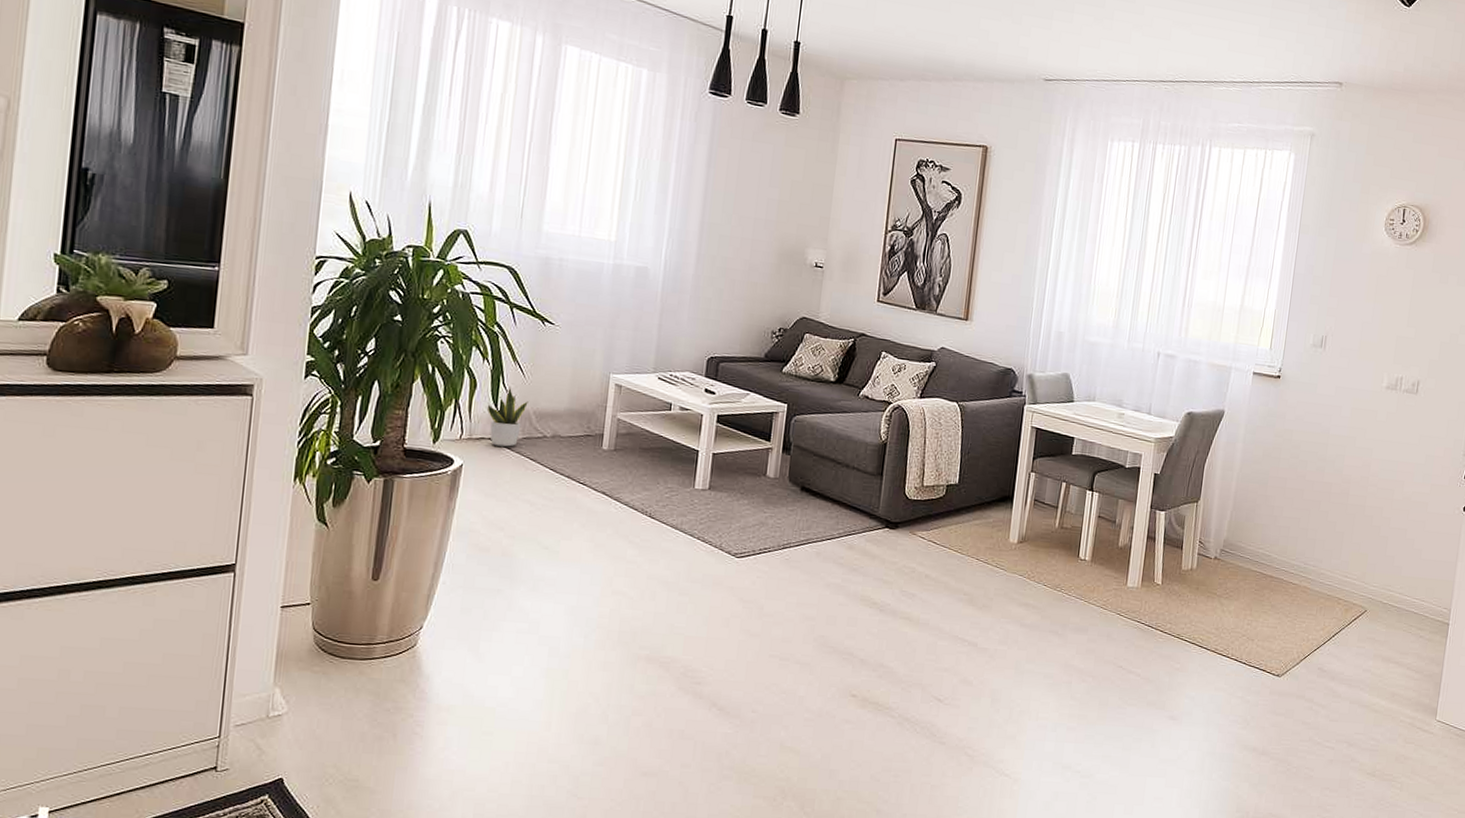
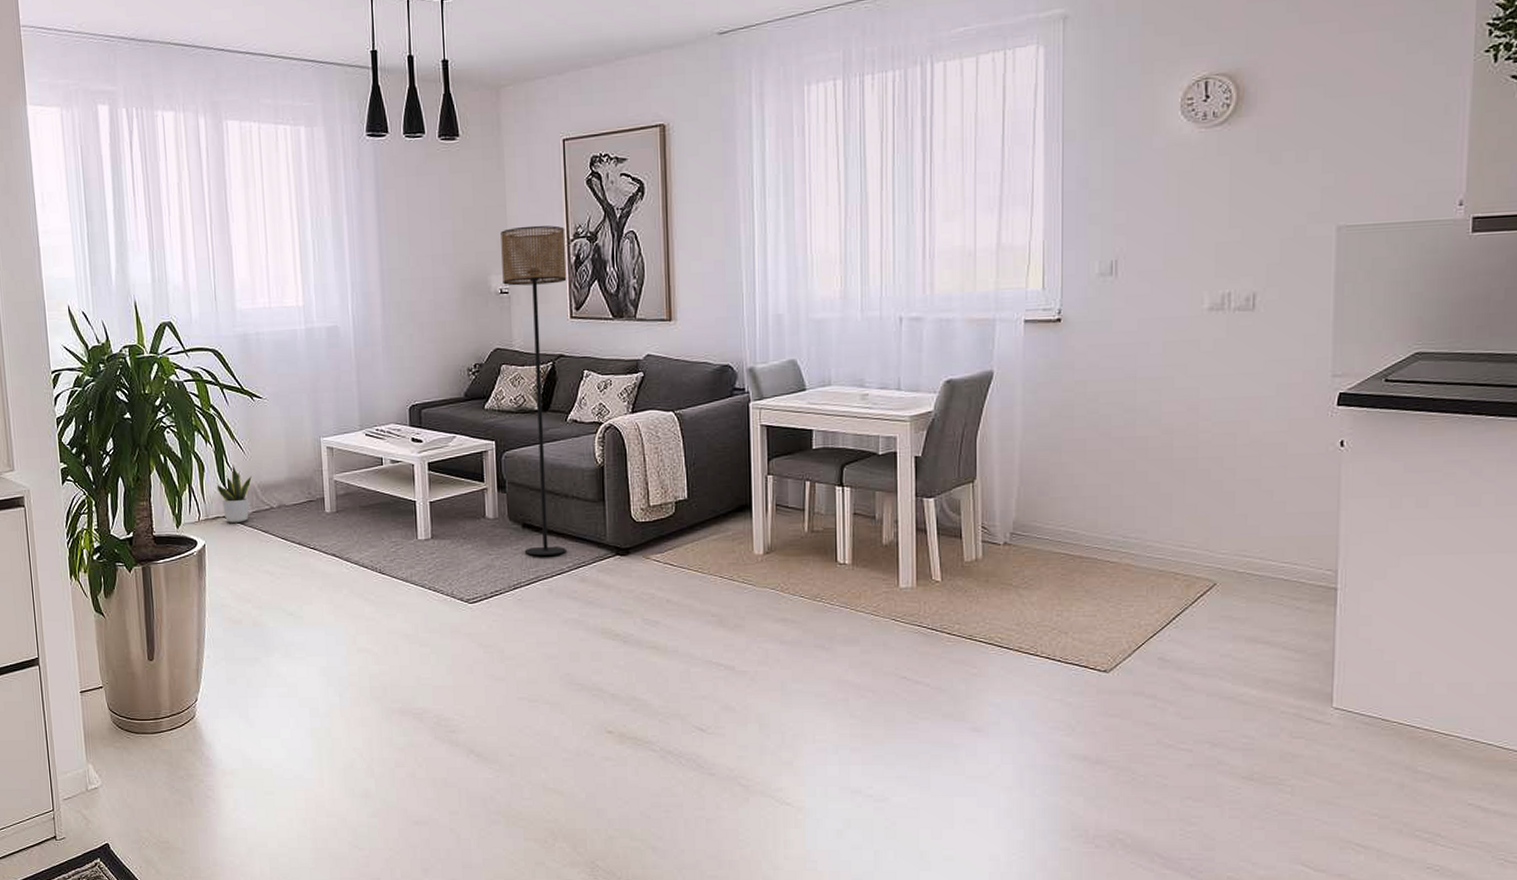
floor lamp: none [799,208,885,521] -> present [501,225,567,556]

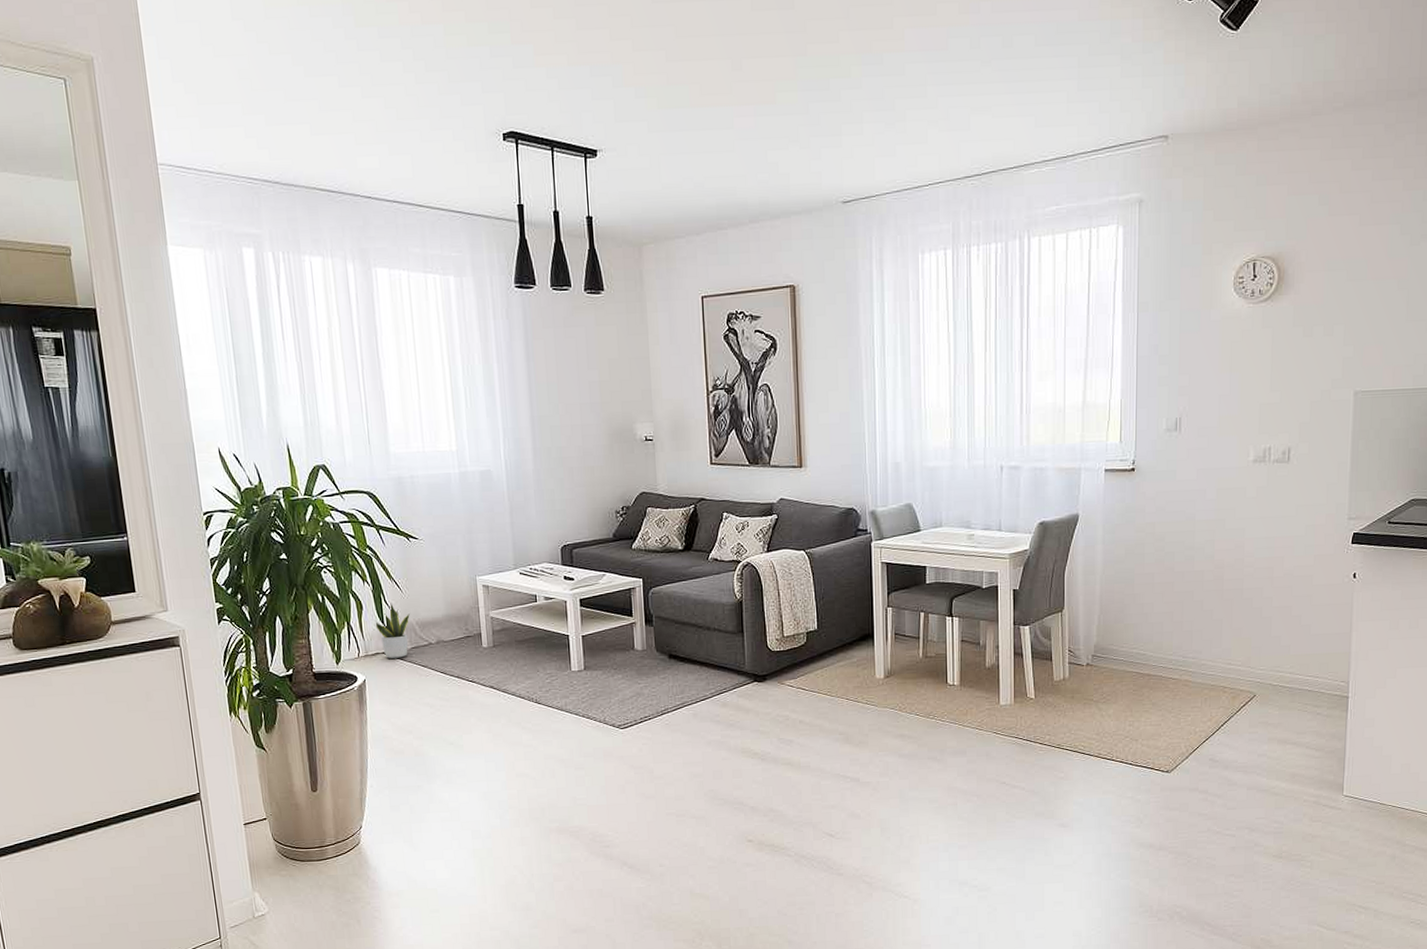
floor lamp: present [501,225,567,556] -> none [645,377,709,684]

